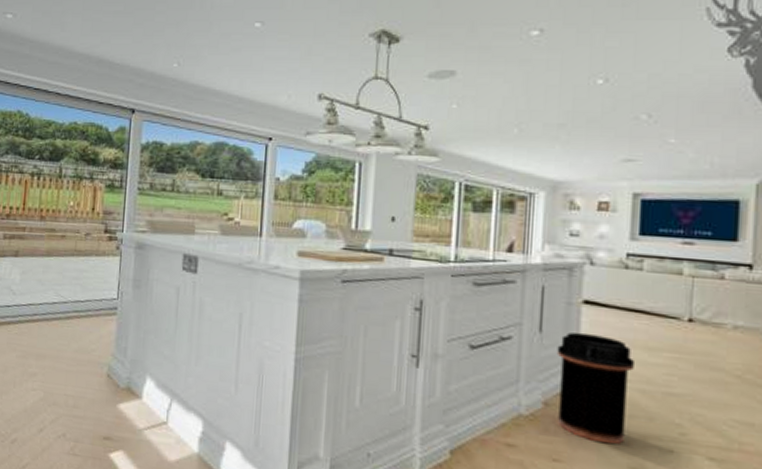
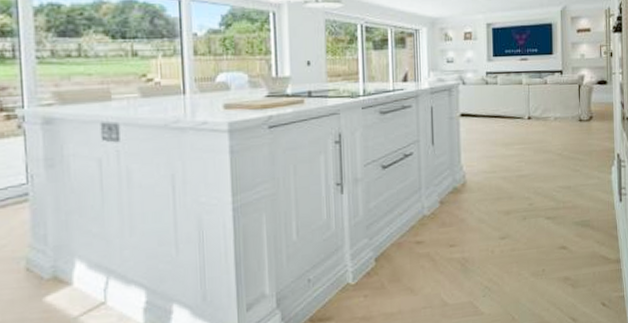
trash can: present [556,332,636,445] -> none [445,140,498,224]

